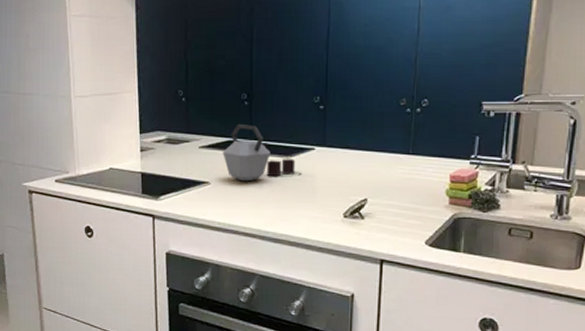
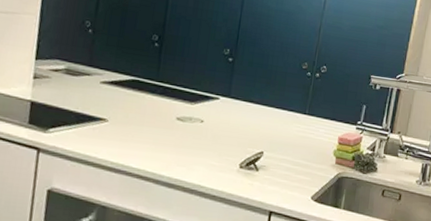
kettle: present [223,125,296,182] -> none [125,64,199,123]

